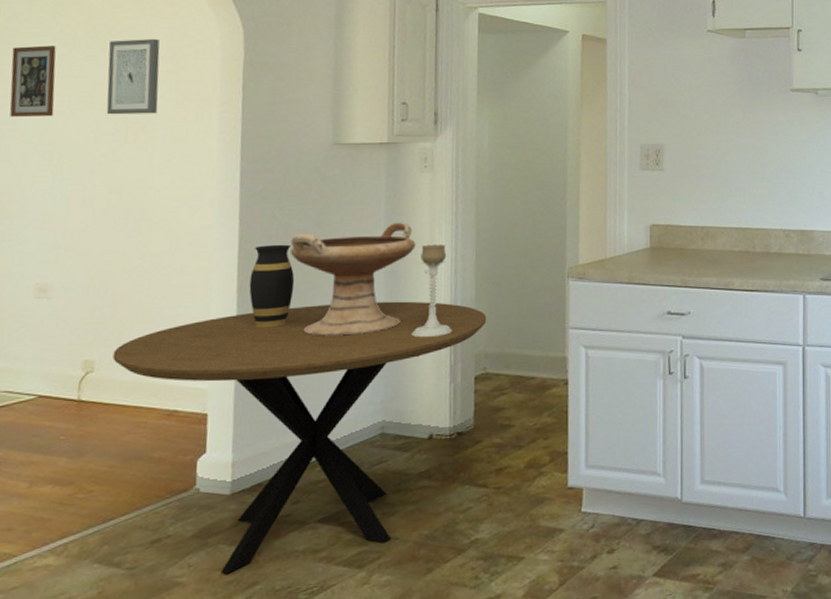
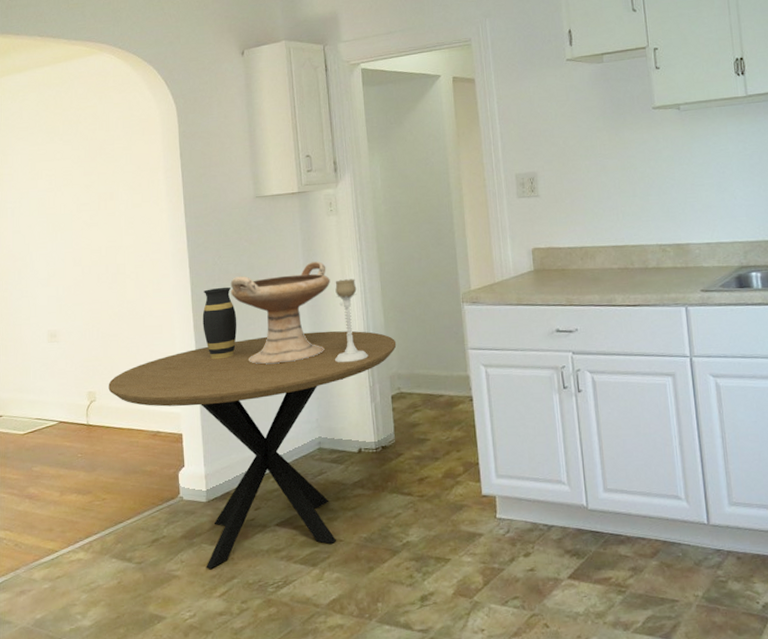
picture frame: present [9,45,56,118] -> none [13,136,46,197]
wall art: present [106,38,160,115] -> none [78,121,119,188]

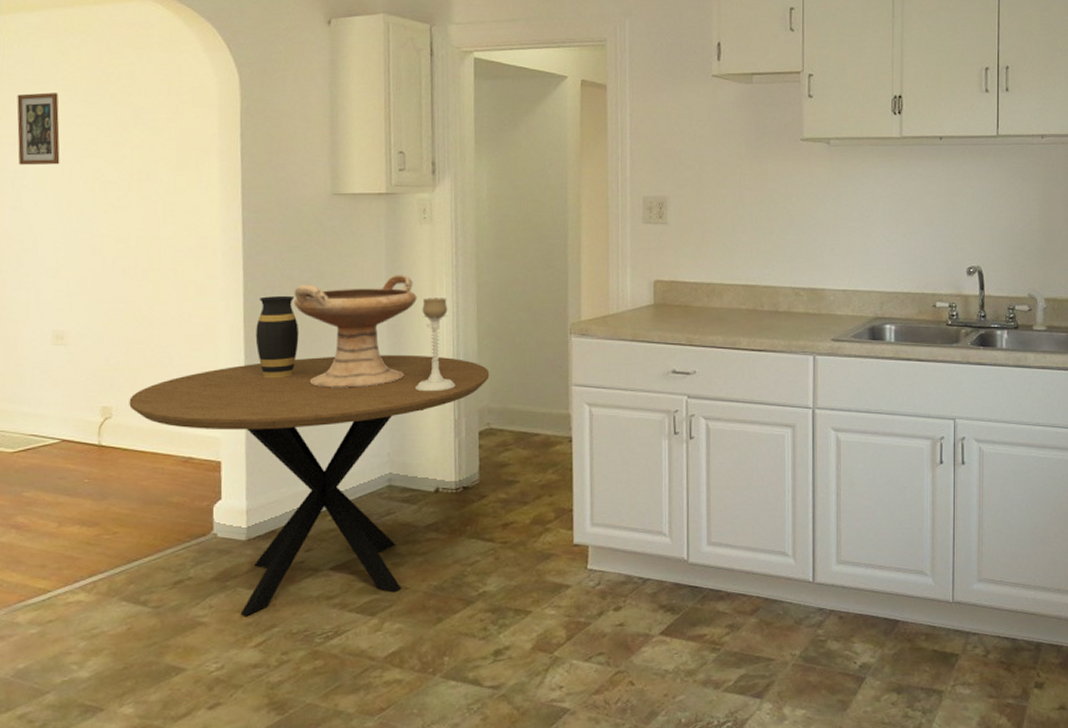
picture frame: none [13,136,46,197] -> present [17,92,60,166]

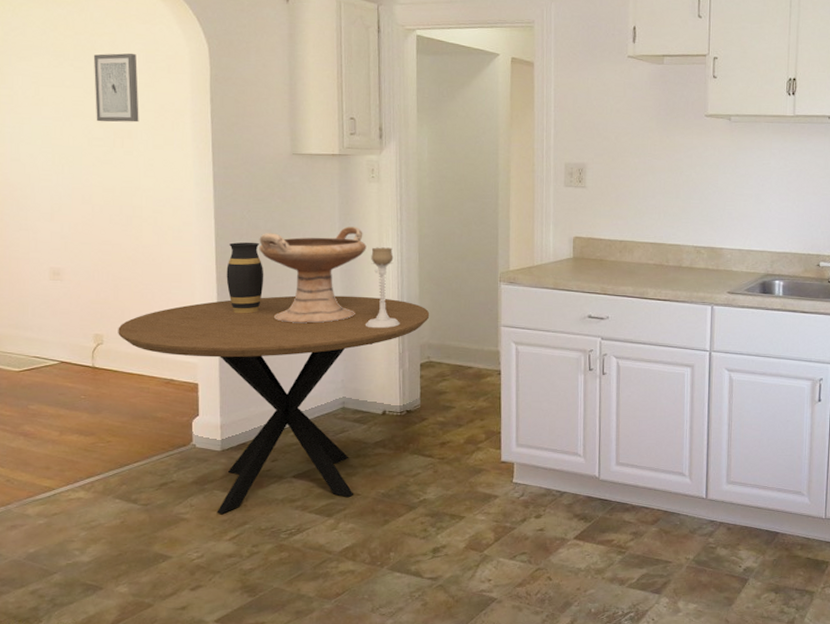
picture frame: present [17,92,60,166] -> none [12,57,52,122]
wall art: none [108,85,159,163] -> present [93,53,139,123]

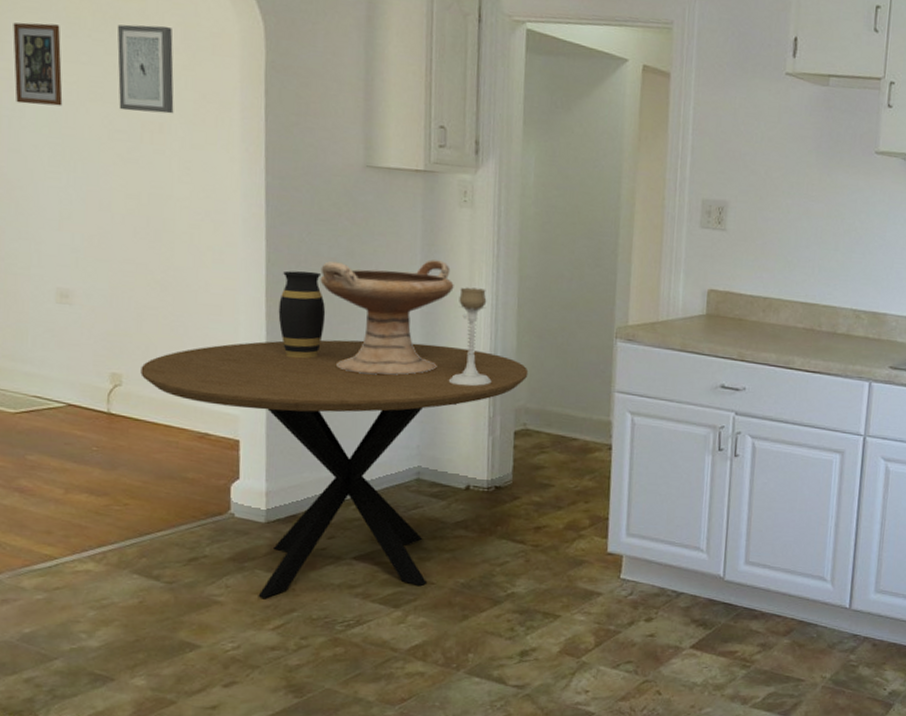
picture frame: none [12,57,52,122] -> present [13,22,63,107]

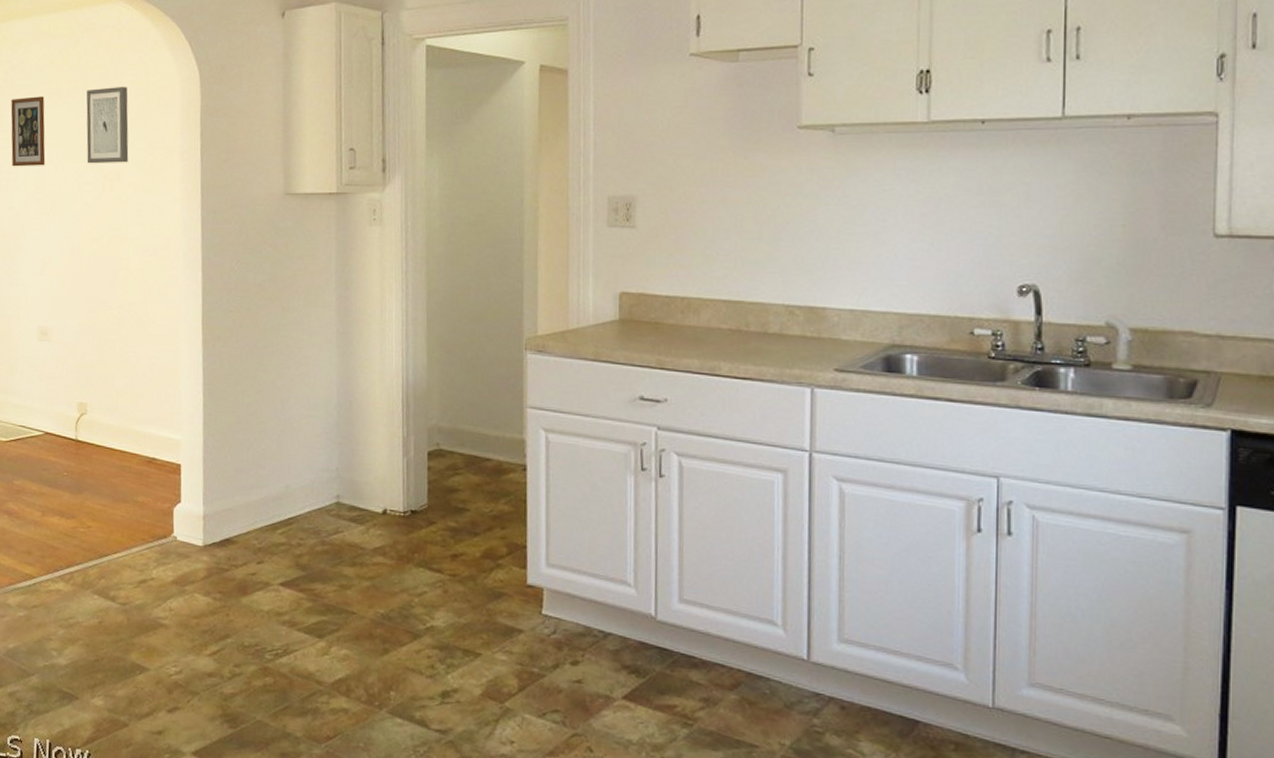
dining table: present [140,339,529,598] -> none [101,363,440,623]
vase: present [278,270,326,359] -> none [212,298,253,384]
decorative bowl: present [320,260,454,376] -> none [247,280,366,398]
candle holder: present [449,287,492,386] -> none [364,305,404,406]

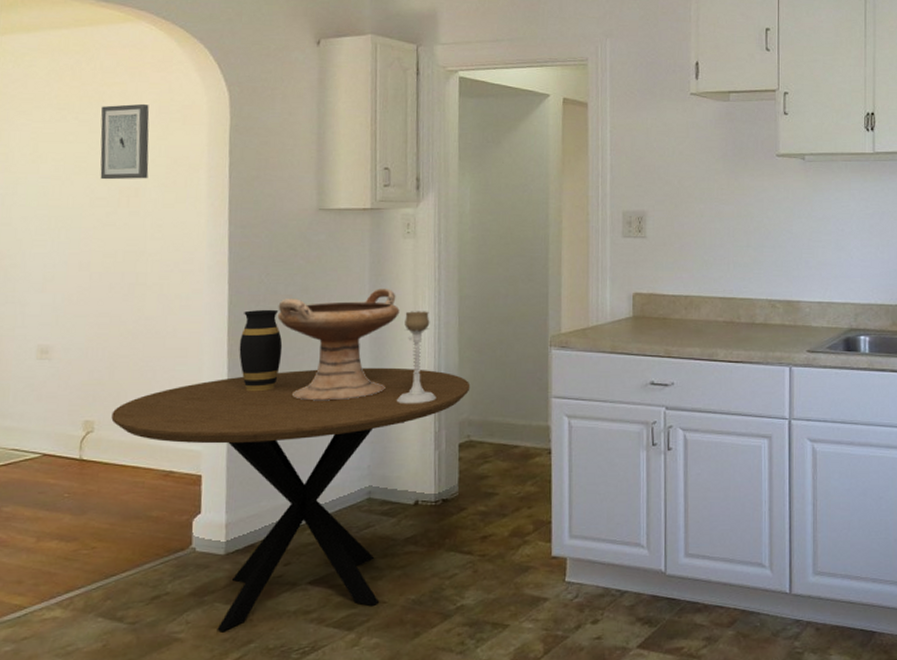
picture frame: present [11,96,46,167] -> none [9,111,52,182]
dining table: none [101,363,440,623] -> present [111,367,471,631]
vase: none [212,298,253,384] -> present [239,309,283,392]
decorative bowl: none [247,280,366,398] -> present [277,289,400,401]
candle holder: none [364,305,404,406] -> present [397,311,437,404]

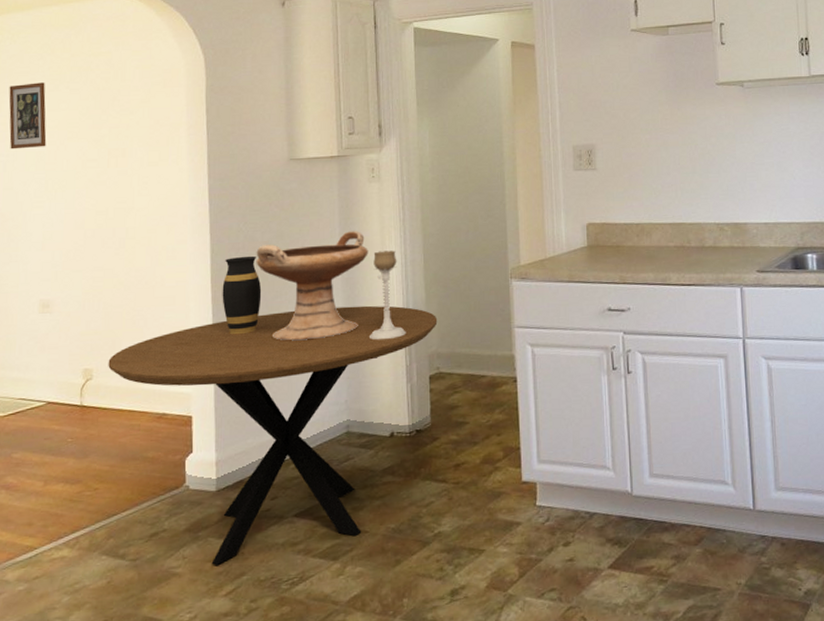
picture frame: none [9,111,52,182] -> present [9,82,47,150]
wall art: present [100,103,150,180] -> none [89,70,134,143]

